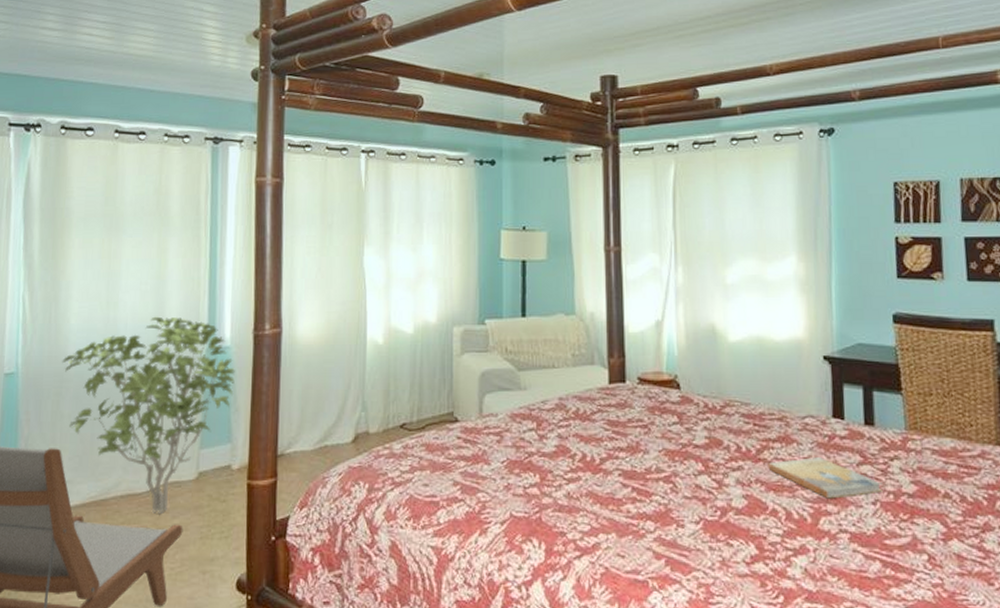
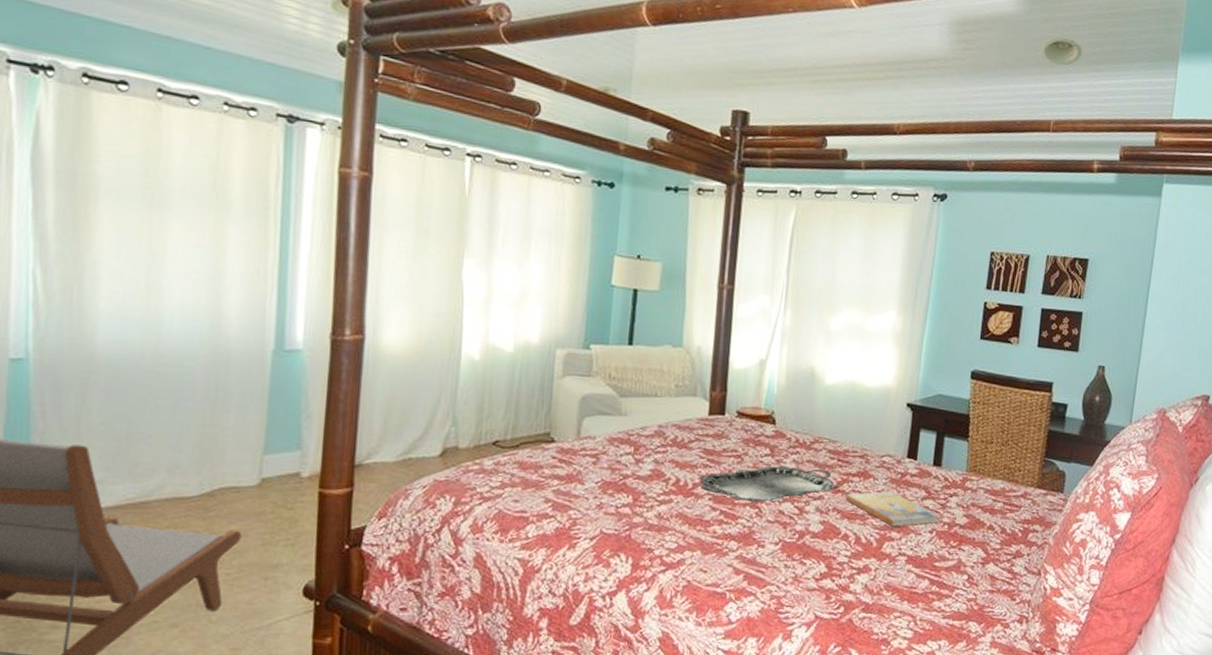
shrub: present [62,316,236,515] -> none [88,309,309,520]
serving tray: none [606,434,759,477] -> present [699,465,839,503]

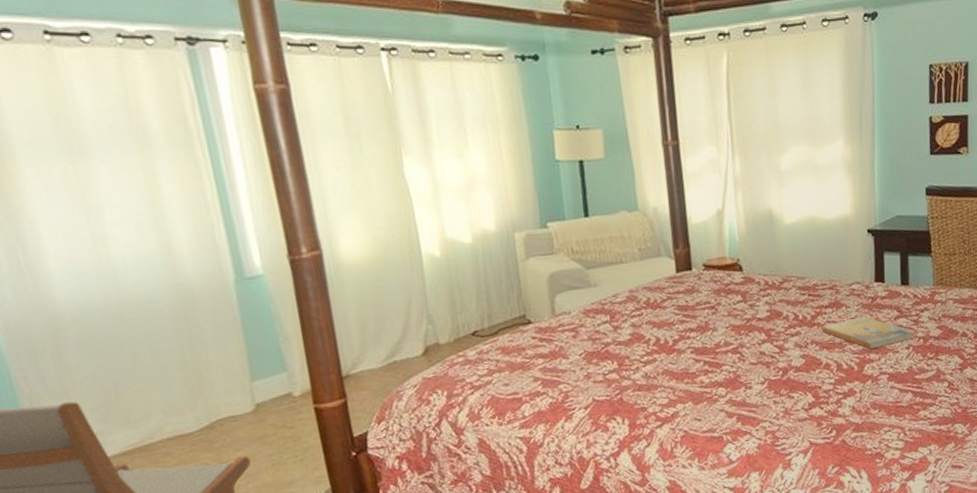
serving tray: present [699,465,839,503] -> none [678,306,813,349]

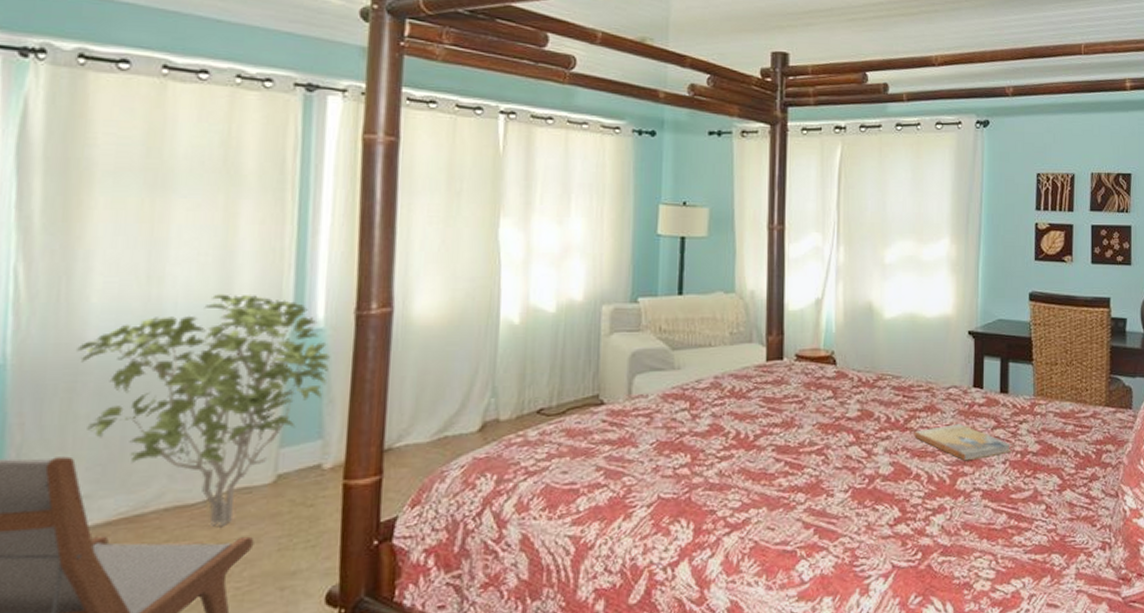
shrub: none [50,249,278,450] -> present [77,294,331,528]

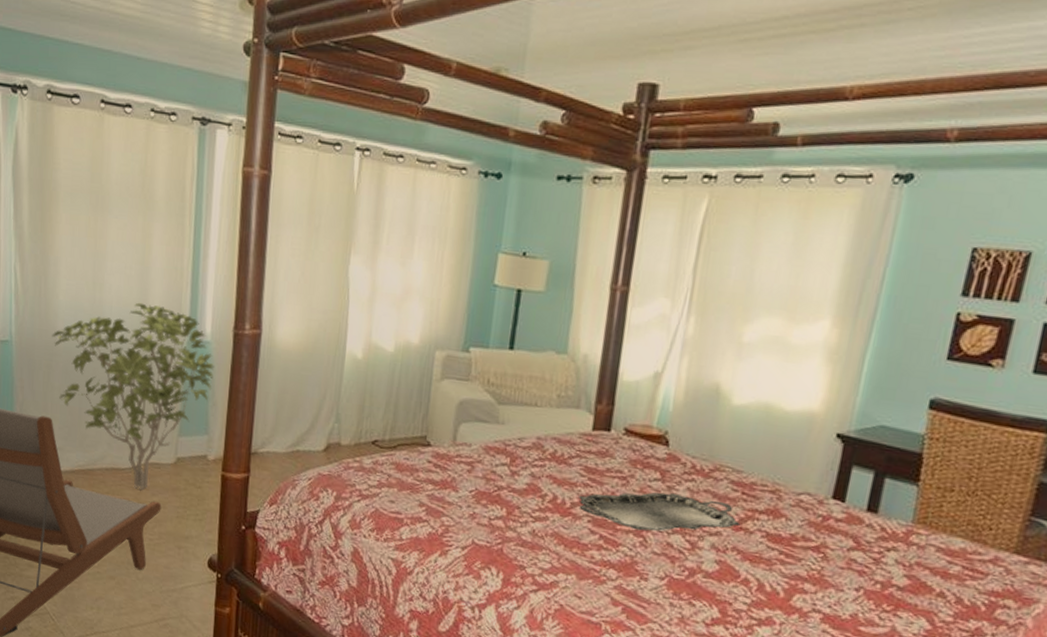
serving tray: none [761,407,906,450] -> present [578,491,741,531]
book: present [914,424,1012,461] -> none [748,532,872,581]

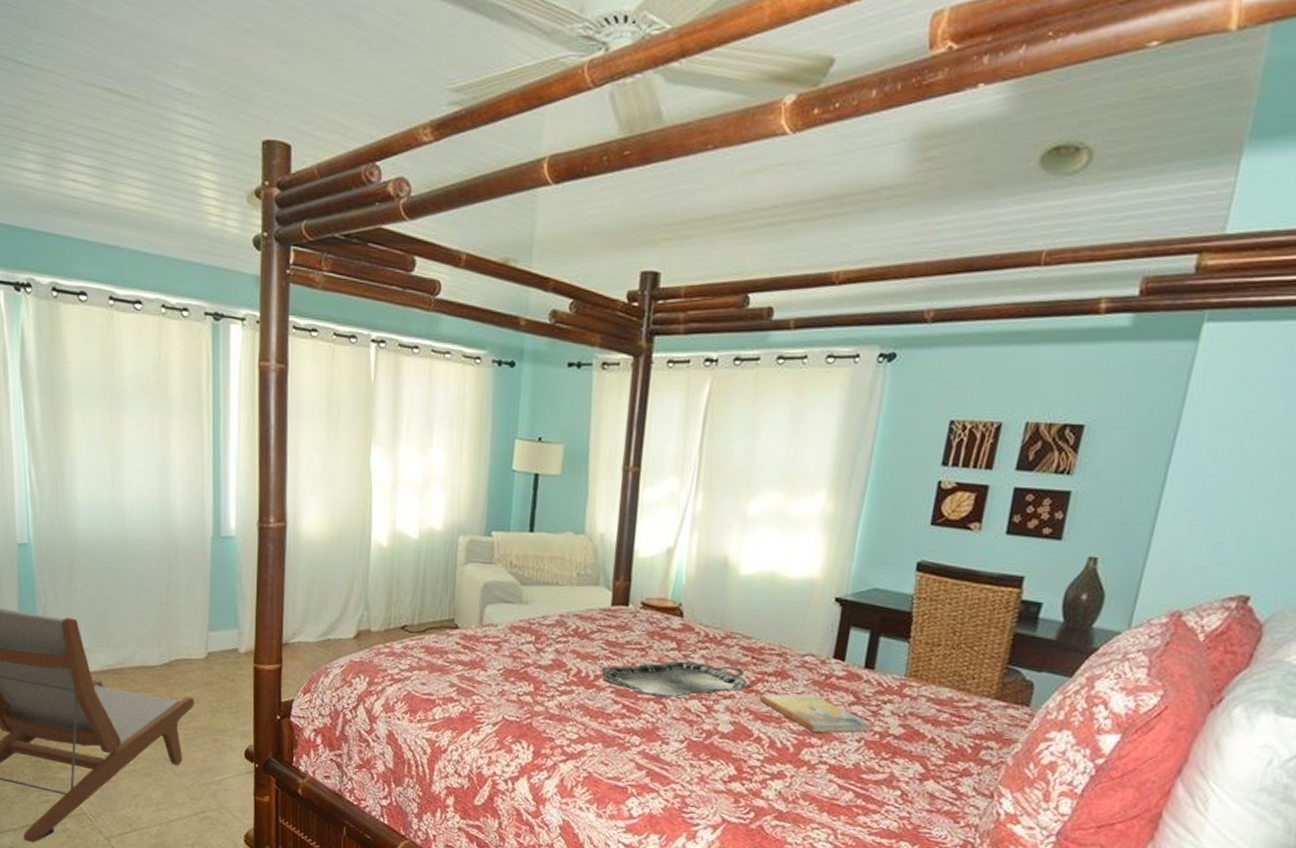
shrub: present [52,302,215,491] -> none [72,500,242,687]
book: none [748,532,872,581] -> present [759,693,871,733]

